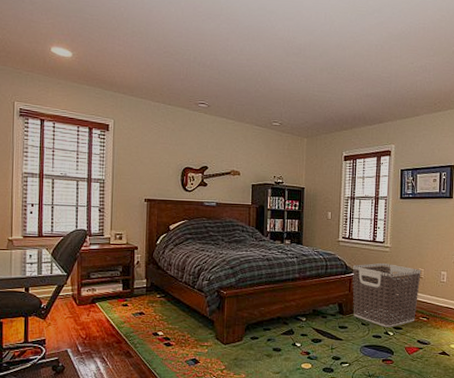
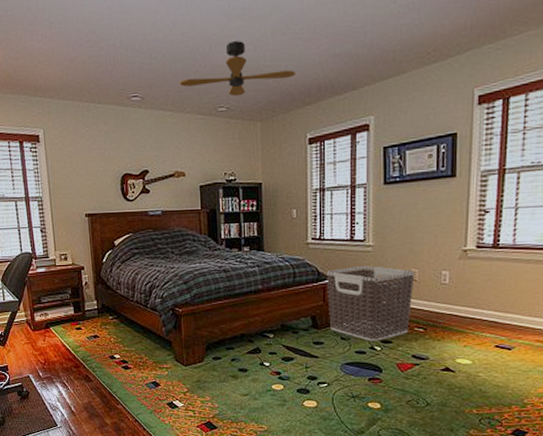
ceiling fan: none [241,72,338,116] -> present [179,41,297,97]

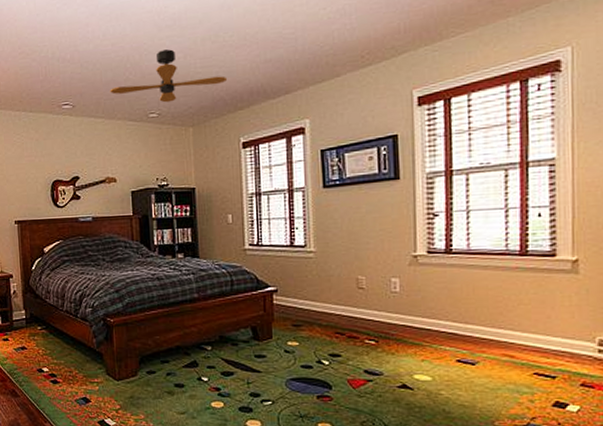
clothes hamper: present [326,266,415,341] -> none [265,273,362,354]

